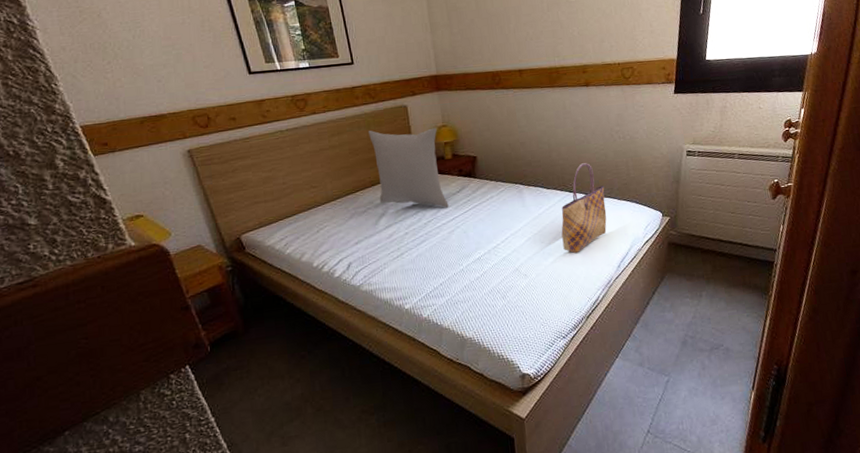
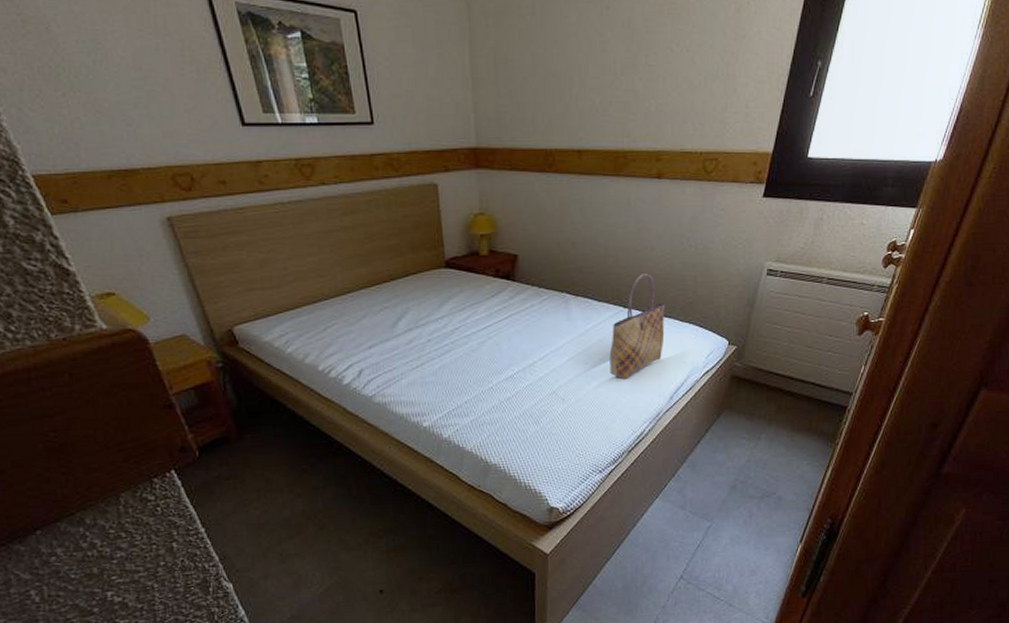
pillow: present [367,128,449,208] -> none [388,212,481,314]

